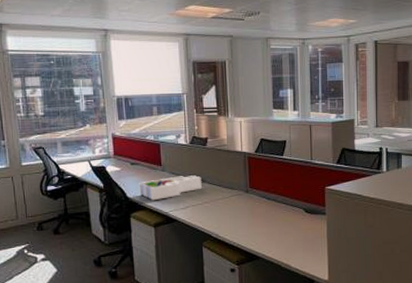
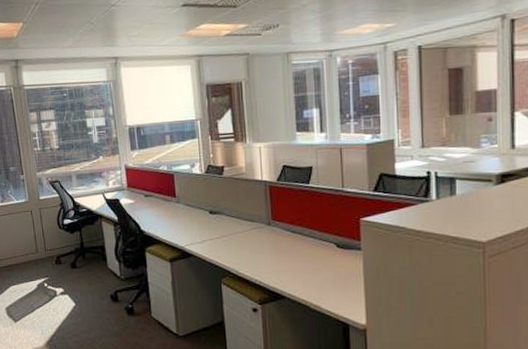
desk organizer: present [139,175,202,201] -> none [153,207,219,235]

